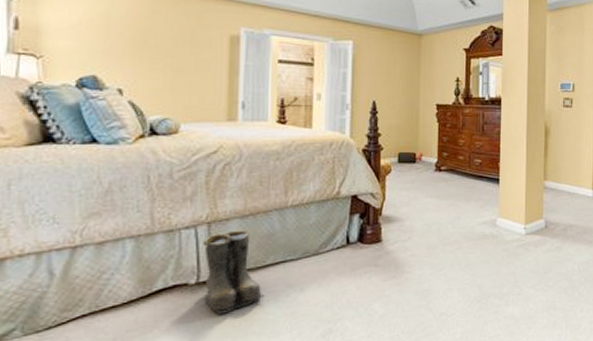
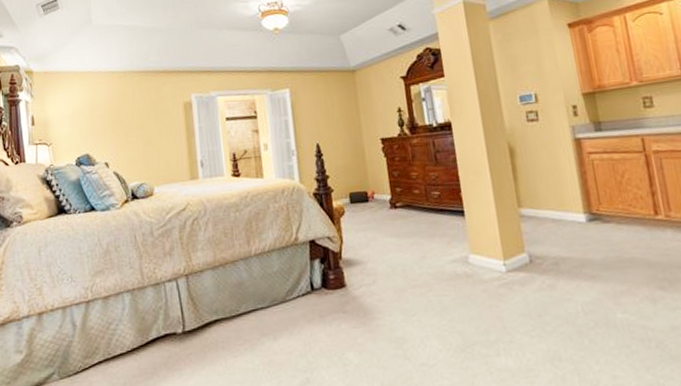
boots: present [203,230,265,314] -> none [184,280,243,362]

